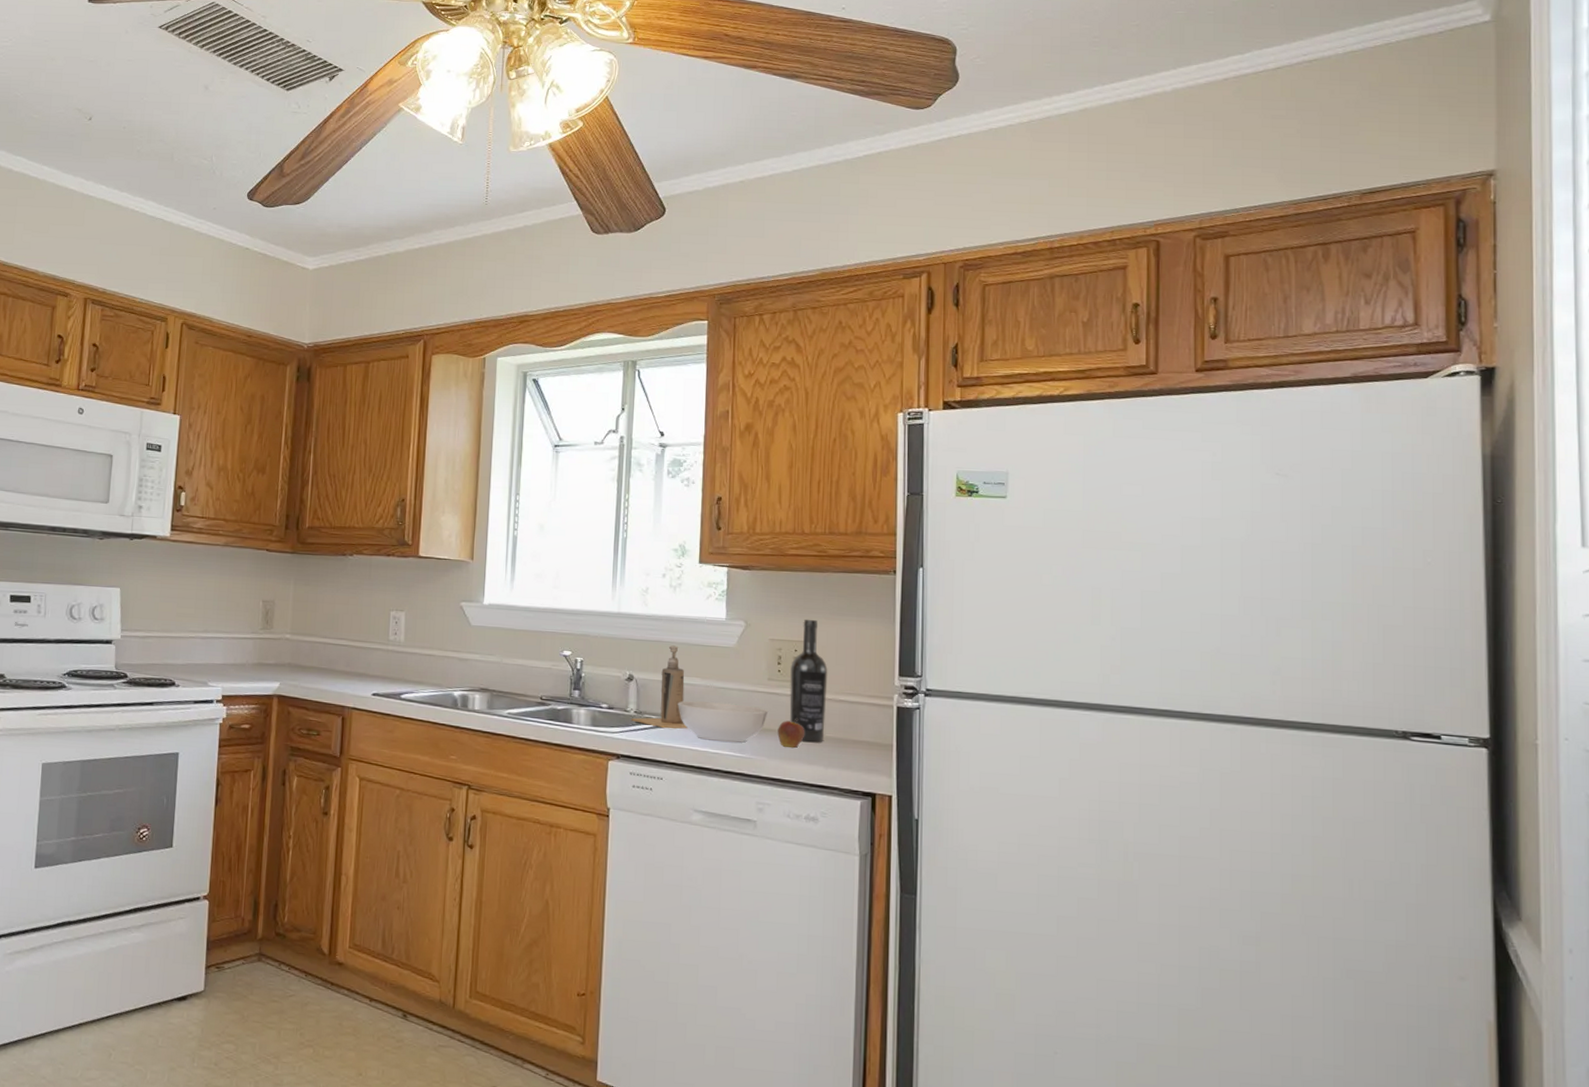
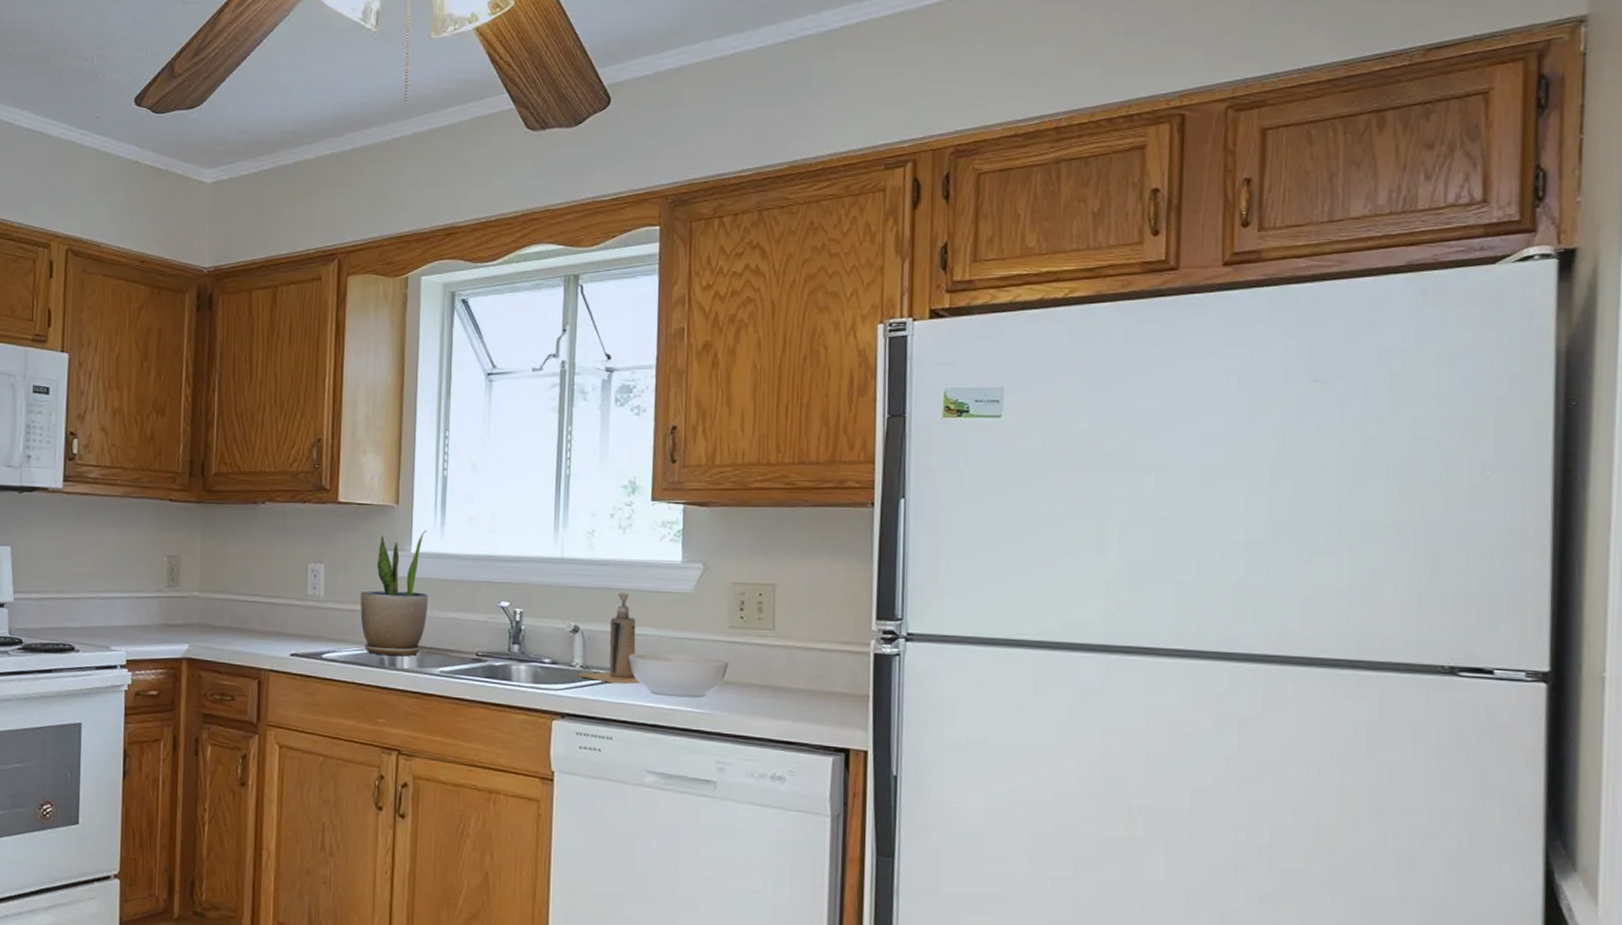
potted plant: none [436,584,499,698] -> present [360,530,428,656]
fruit: present [777,718,805,749] -> none [740,668,771,702]
wine bottle: present [789,619,828,743] -> none [753,559,797,696]

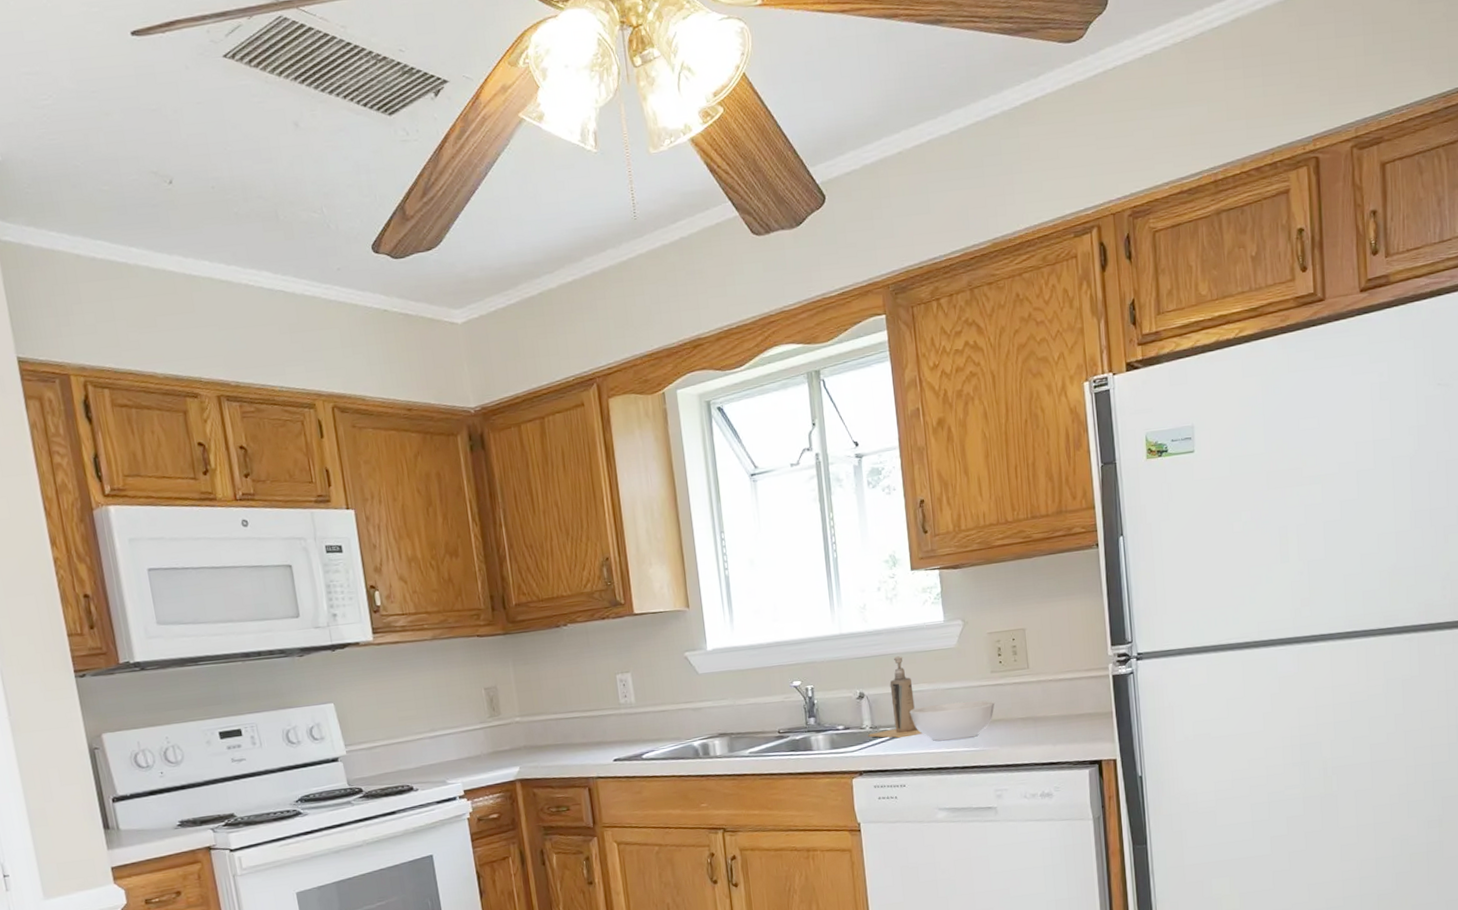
potted plant: present [360,530,428,656] -> none [667,627,730,747]

